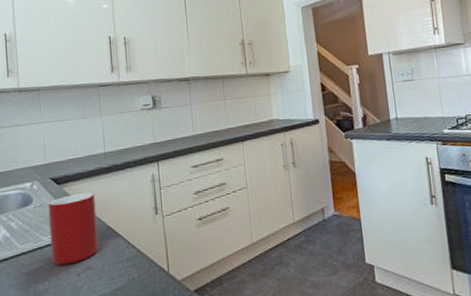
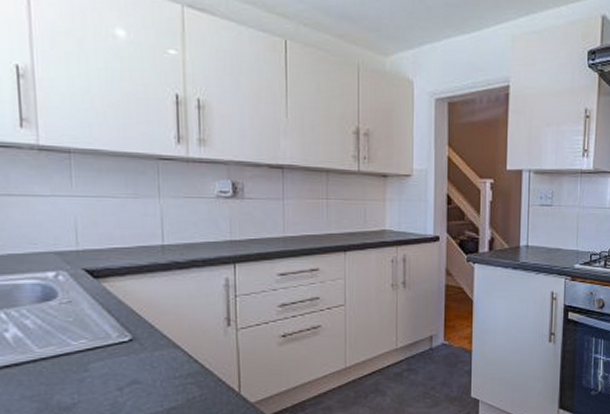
cup: present [48,192,99,266] -> none [79,292,149,377]

